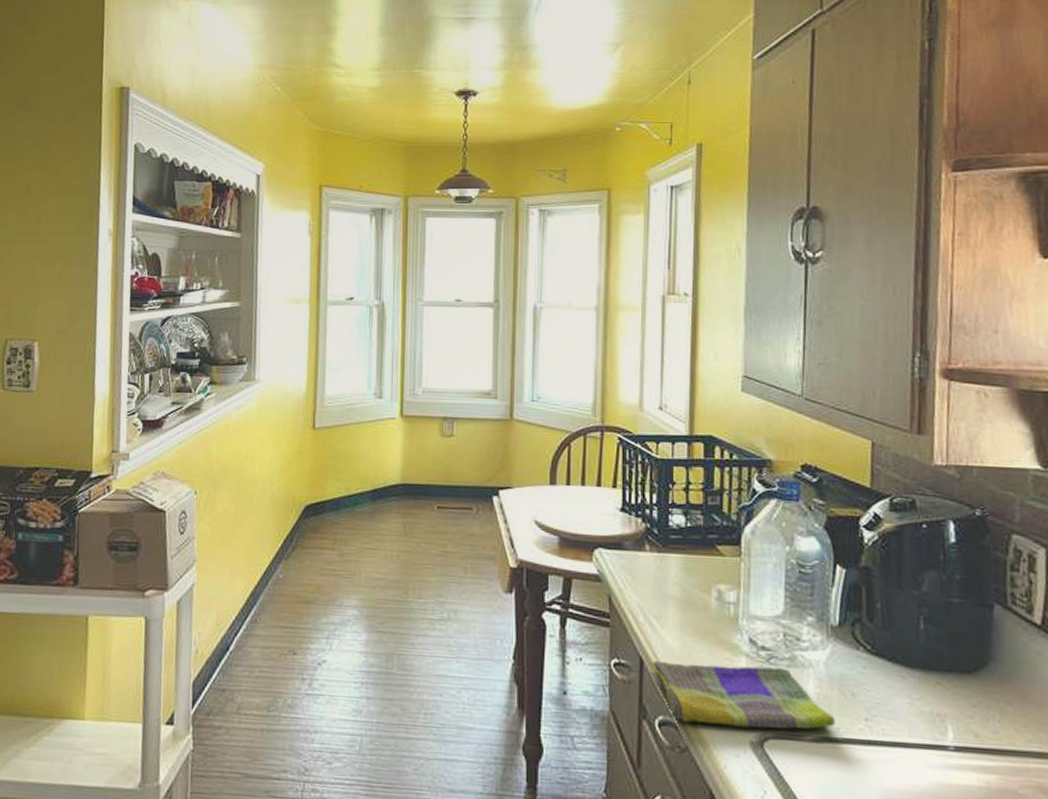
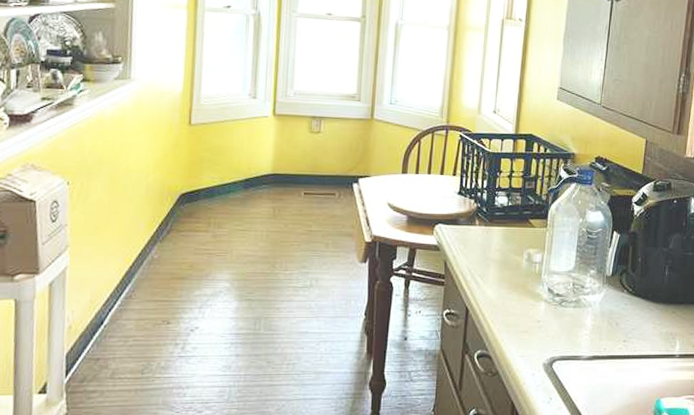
dish towel: present [649,660,835,730] -> none [472,308,603,354]

